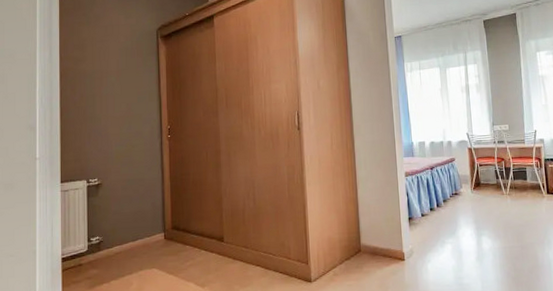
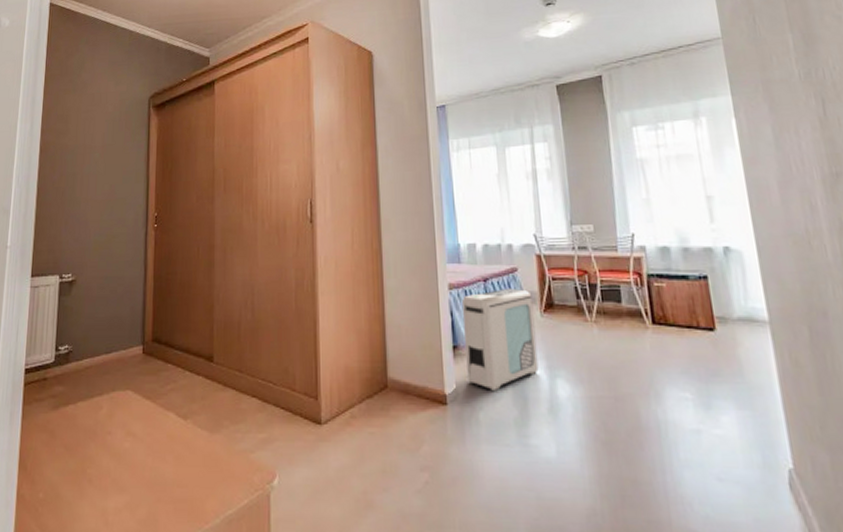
air purifier: none [414,173,470,249] -> present [461,288,539,392]

